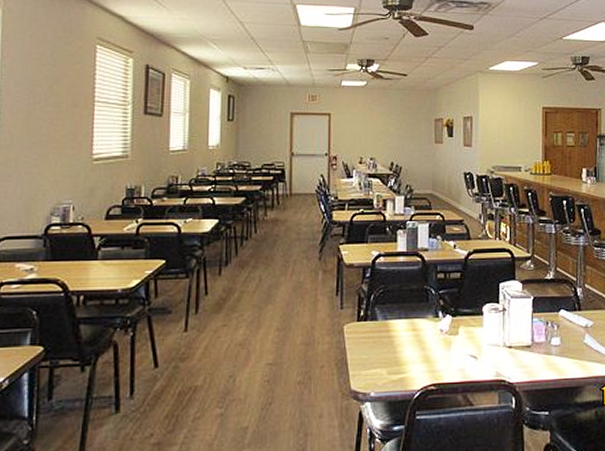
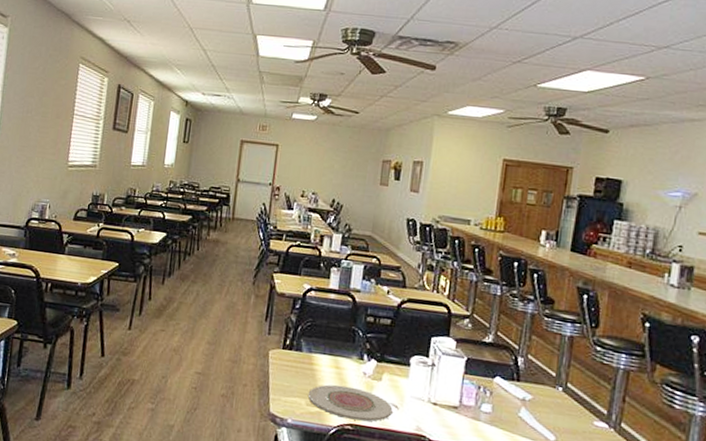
plate: none [388,346,472,380] -> present [307,384,393,422]

